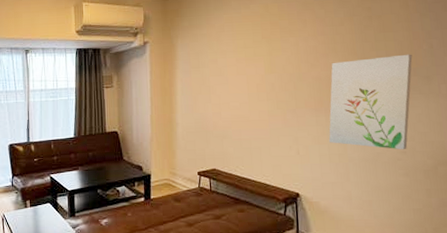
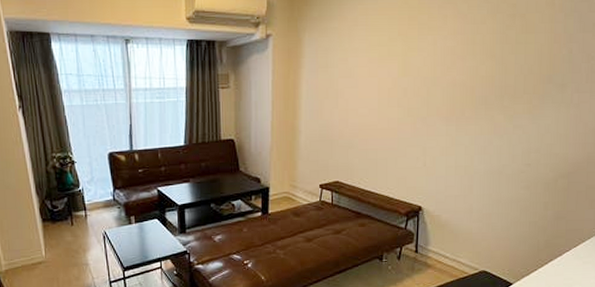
wall art: present [328,54,413,150] -> none [456,59,551,162]

